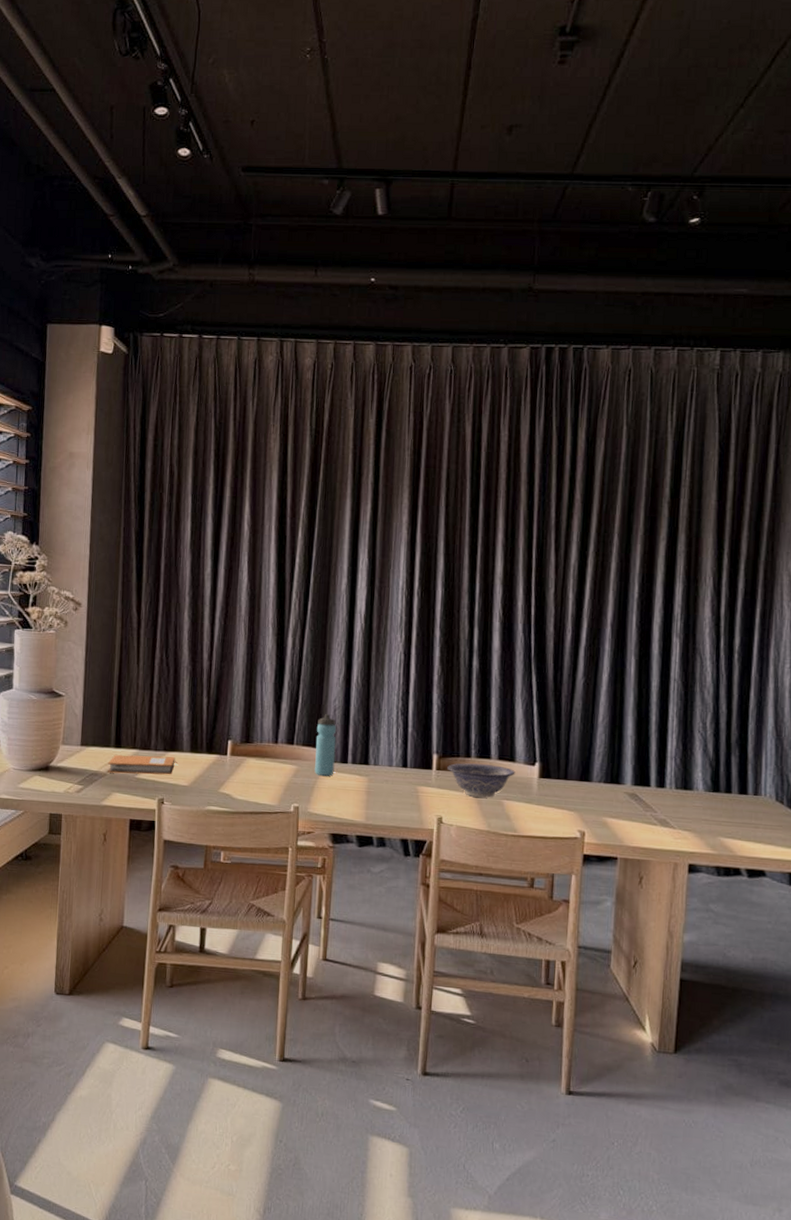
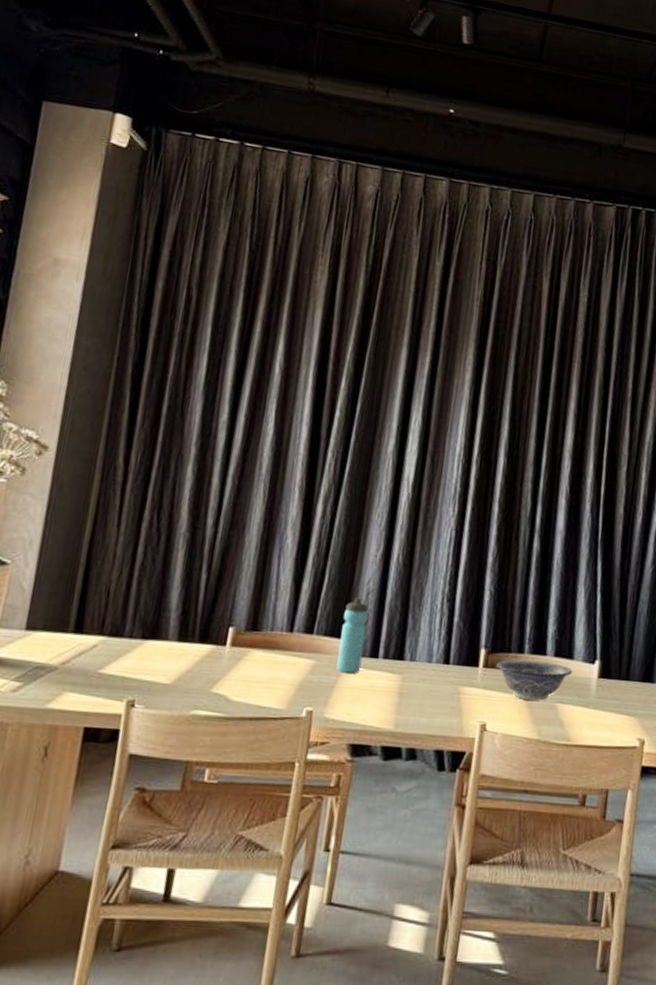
notebook: present [107,754,177,775] -> none [60,642,159,670]

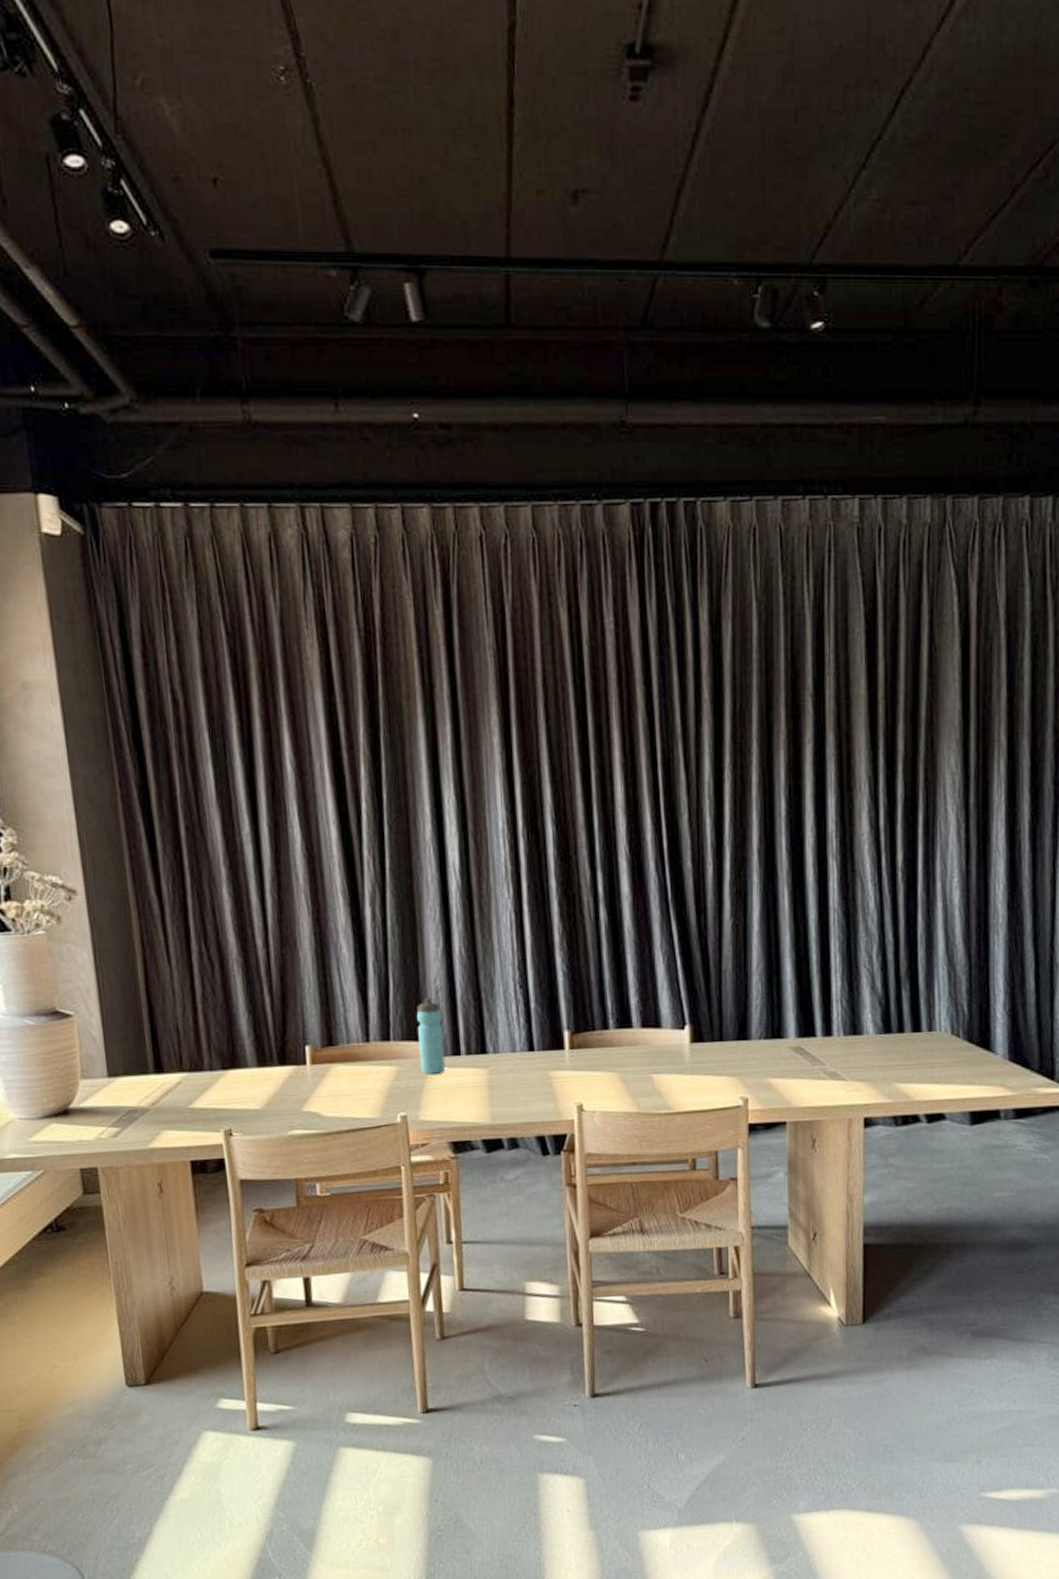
decorative bowl: present [496,659,573,701] -> none [582,1034,663,1075]

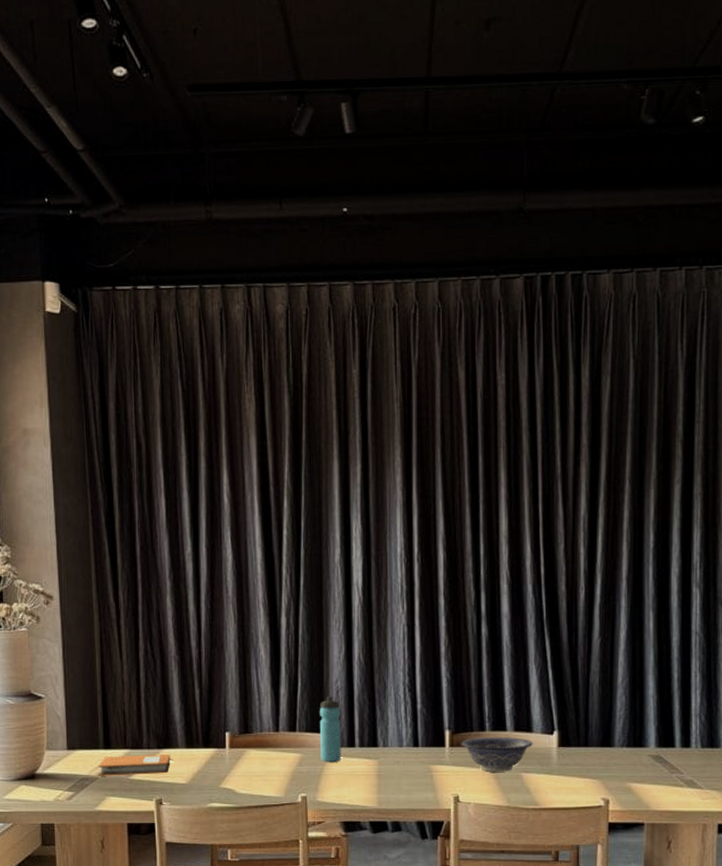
notebook: none [148,1076,243,1107] -> present [97,754,173,776]
decorative bowl: none [582,1034,663,1075] -> present [461,737,533,772]

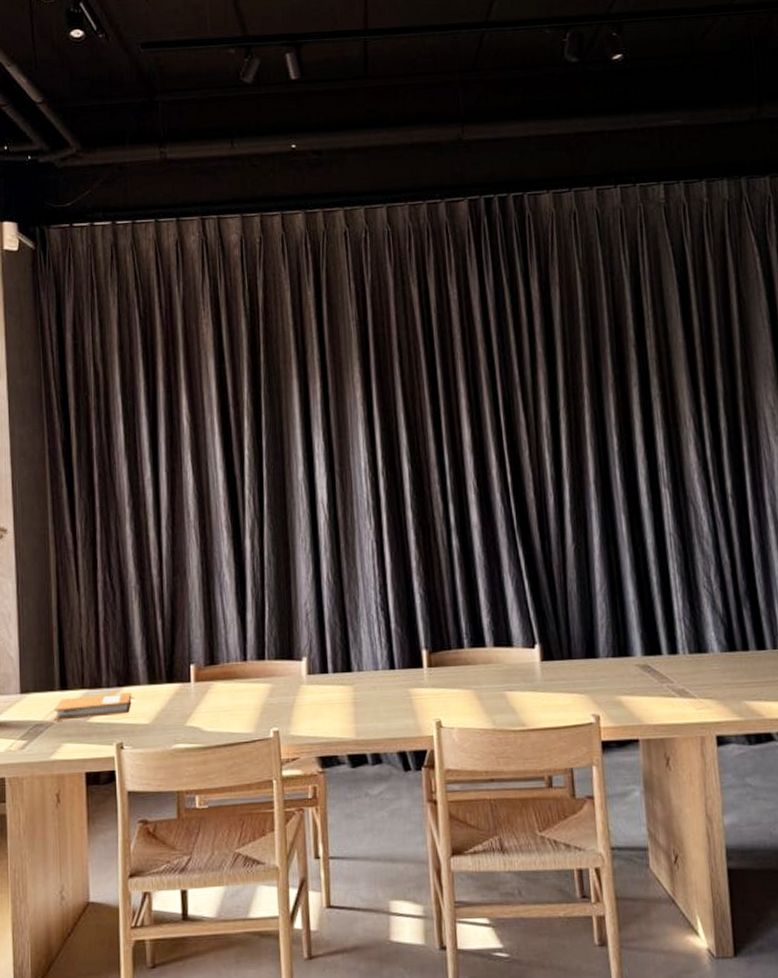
water bottle: present [320,697,342,762] -> none [289,620,315,691]
decorative bowl: present [461,737,533,772] -> none [439,653,515,693]

